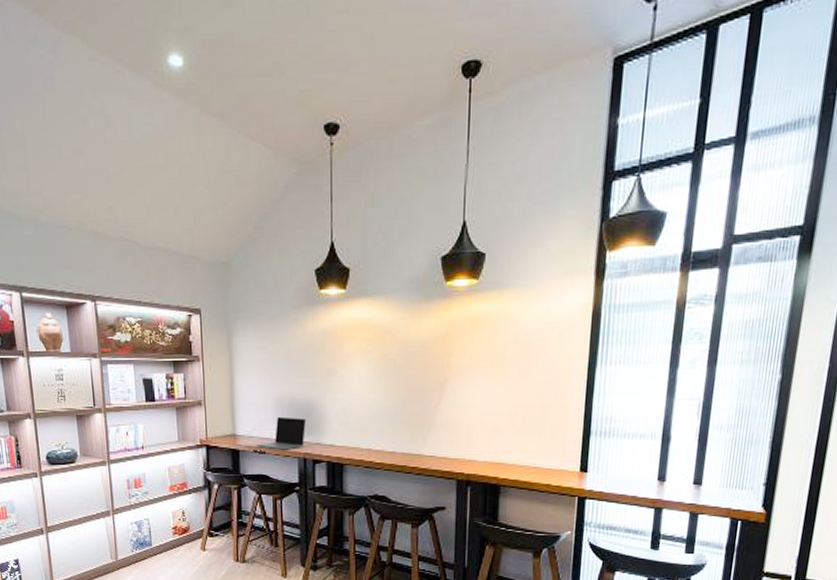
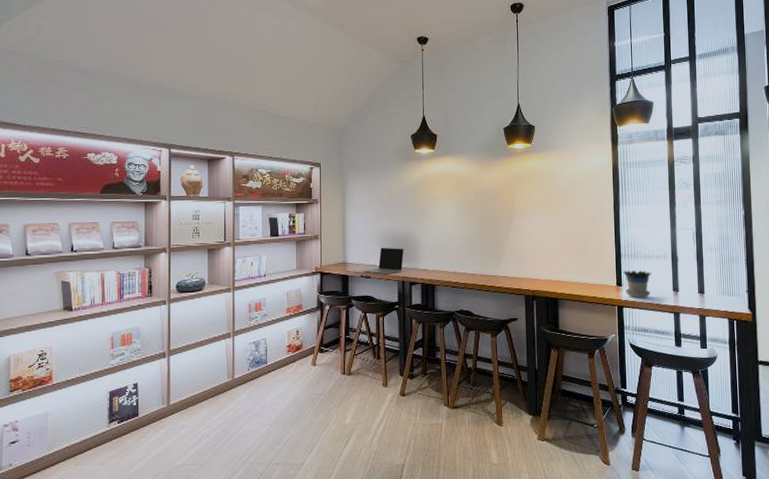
flowerpot: none [591,453,630,489] -> present [624,270,651,299]

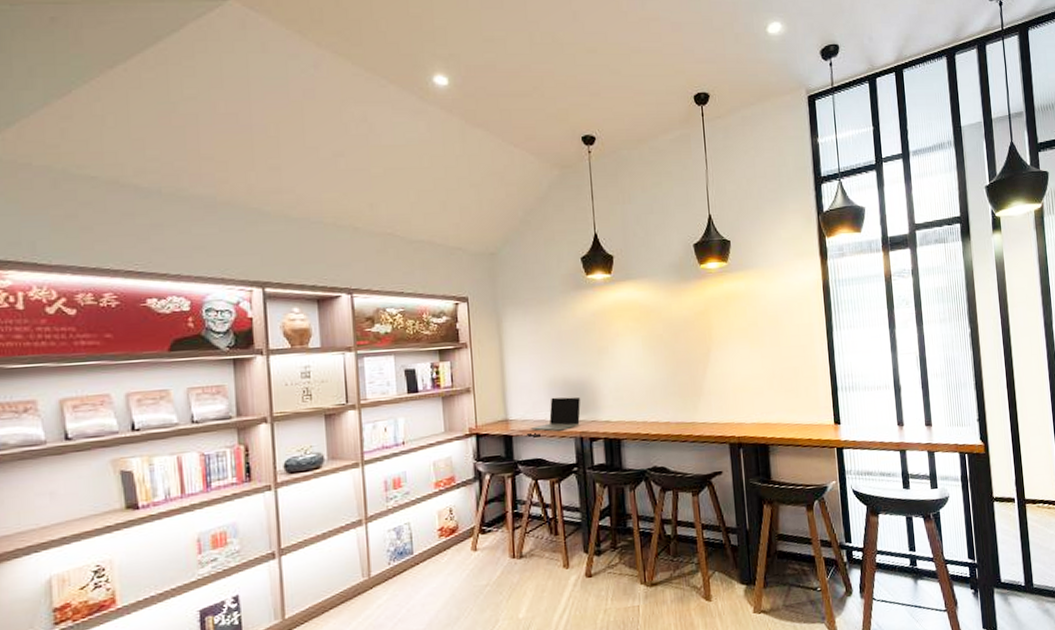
flowerpot: present [624,270,651,299] -> none [841,404,873,437]

